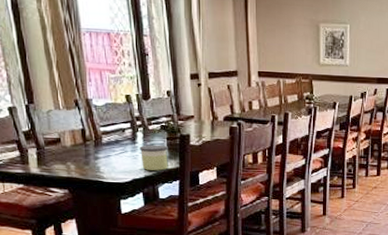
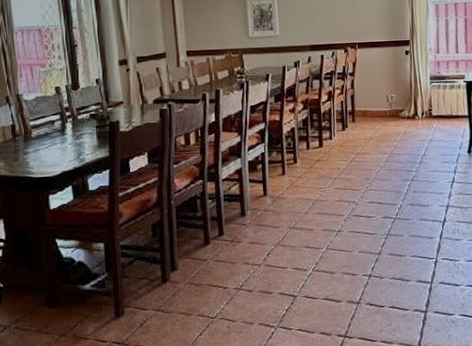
candle: present [139,144,168,171] -> none [68,134,98,162]

